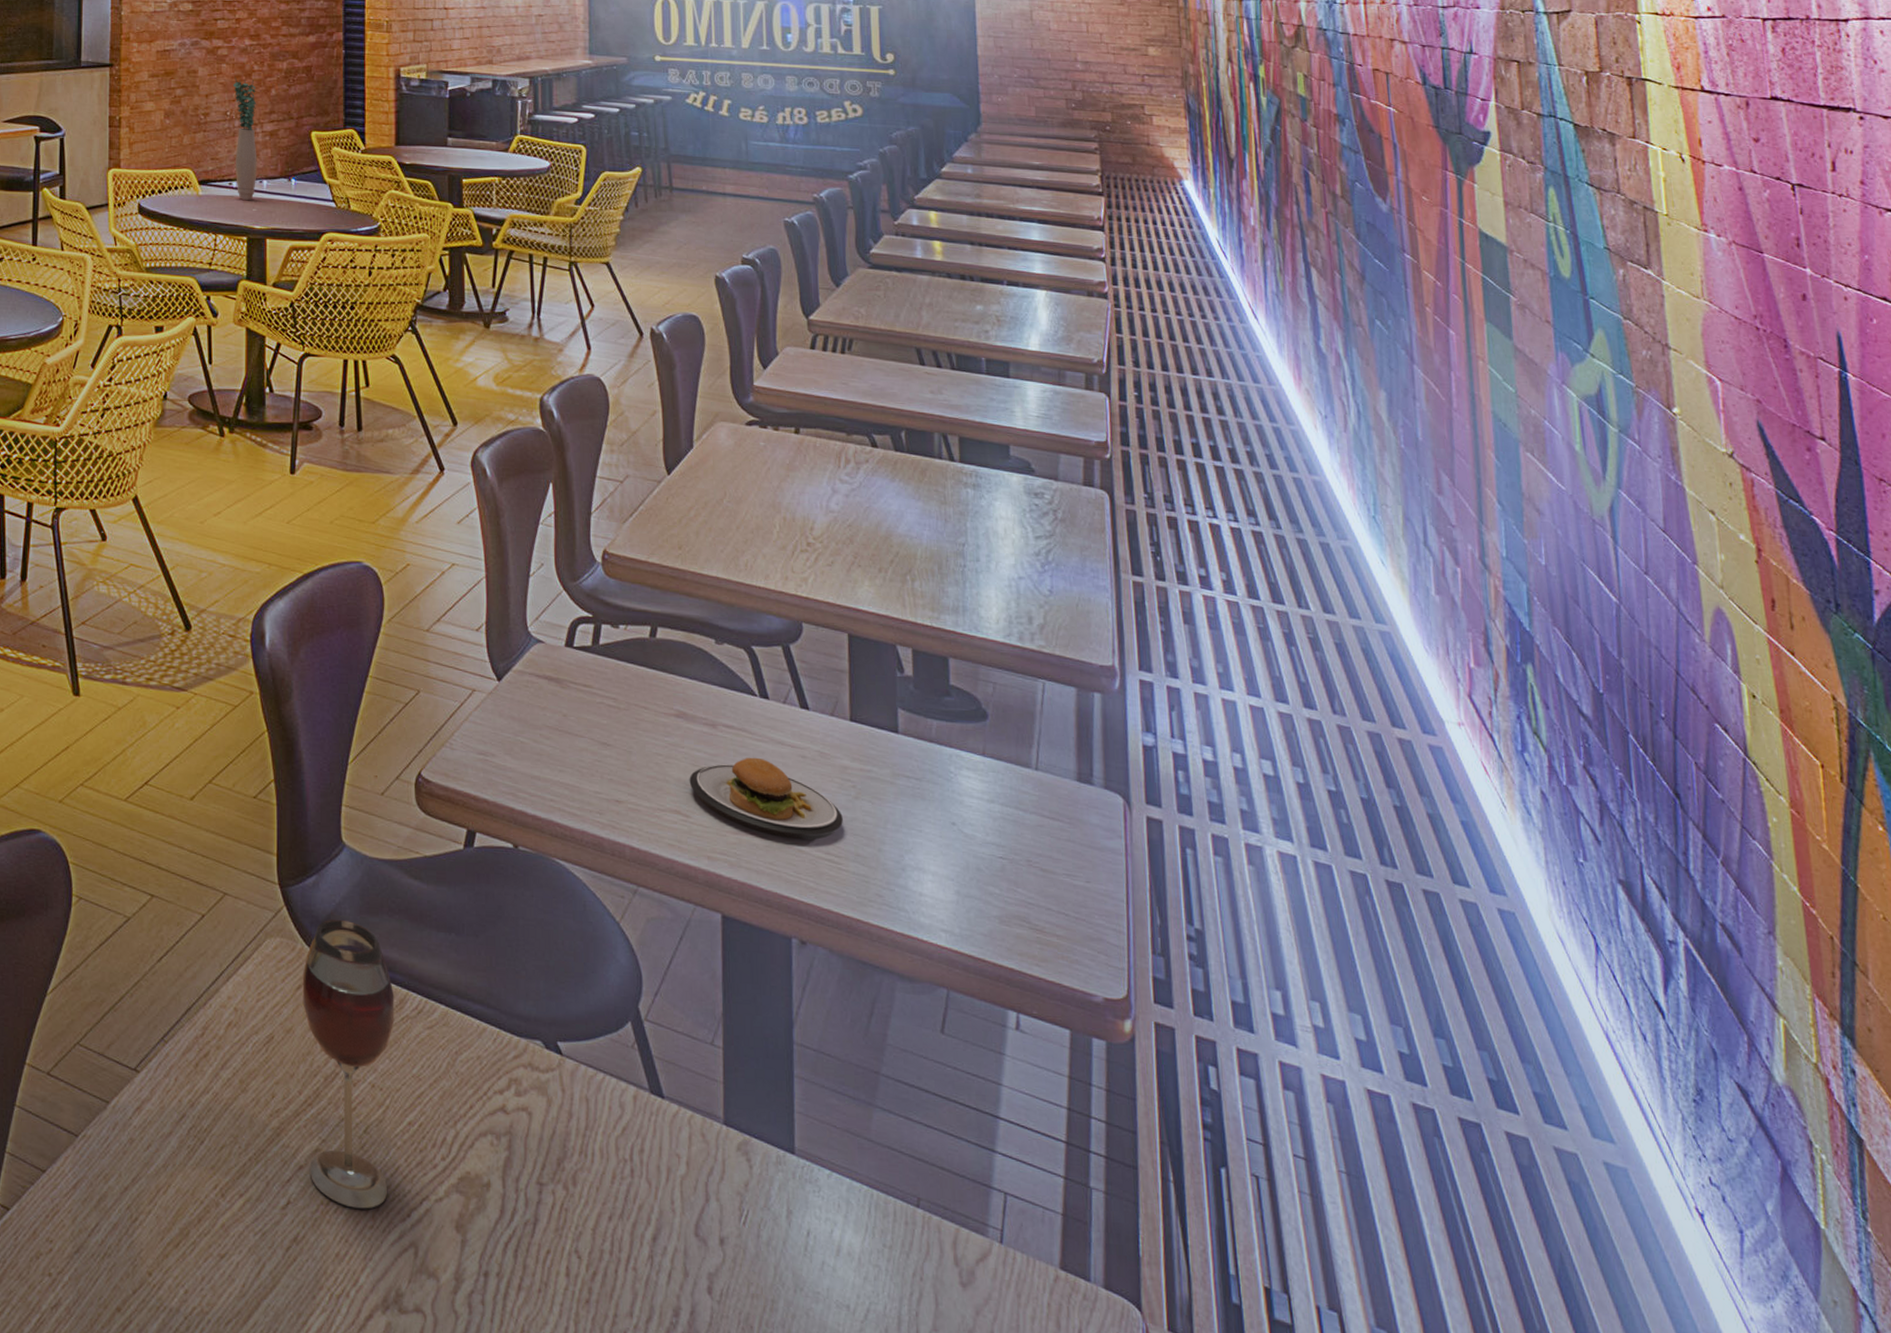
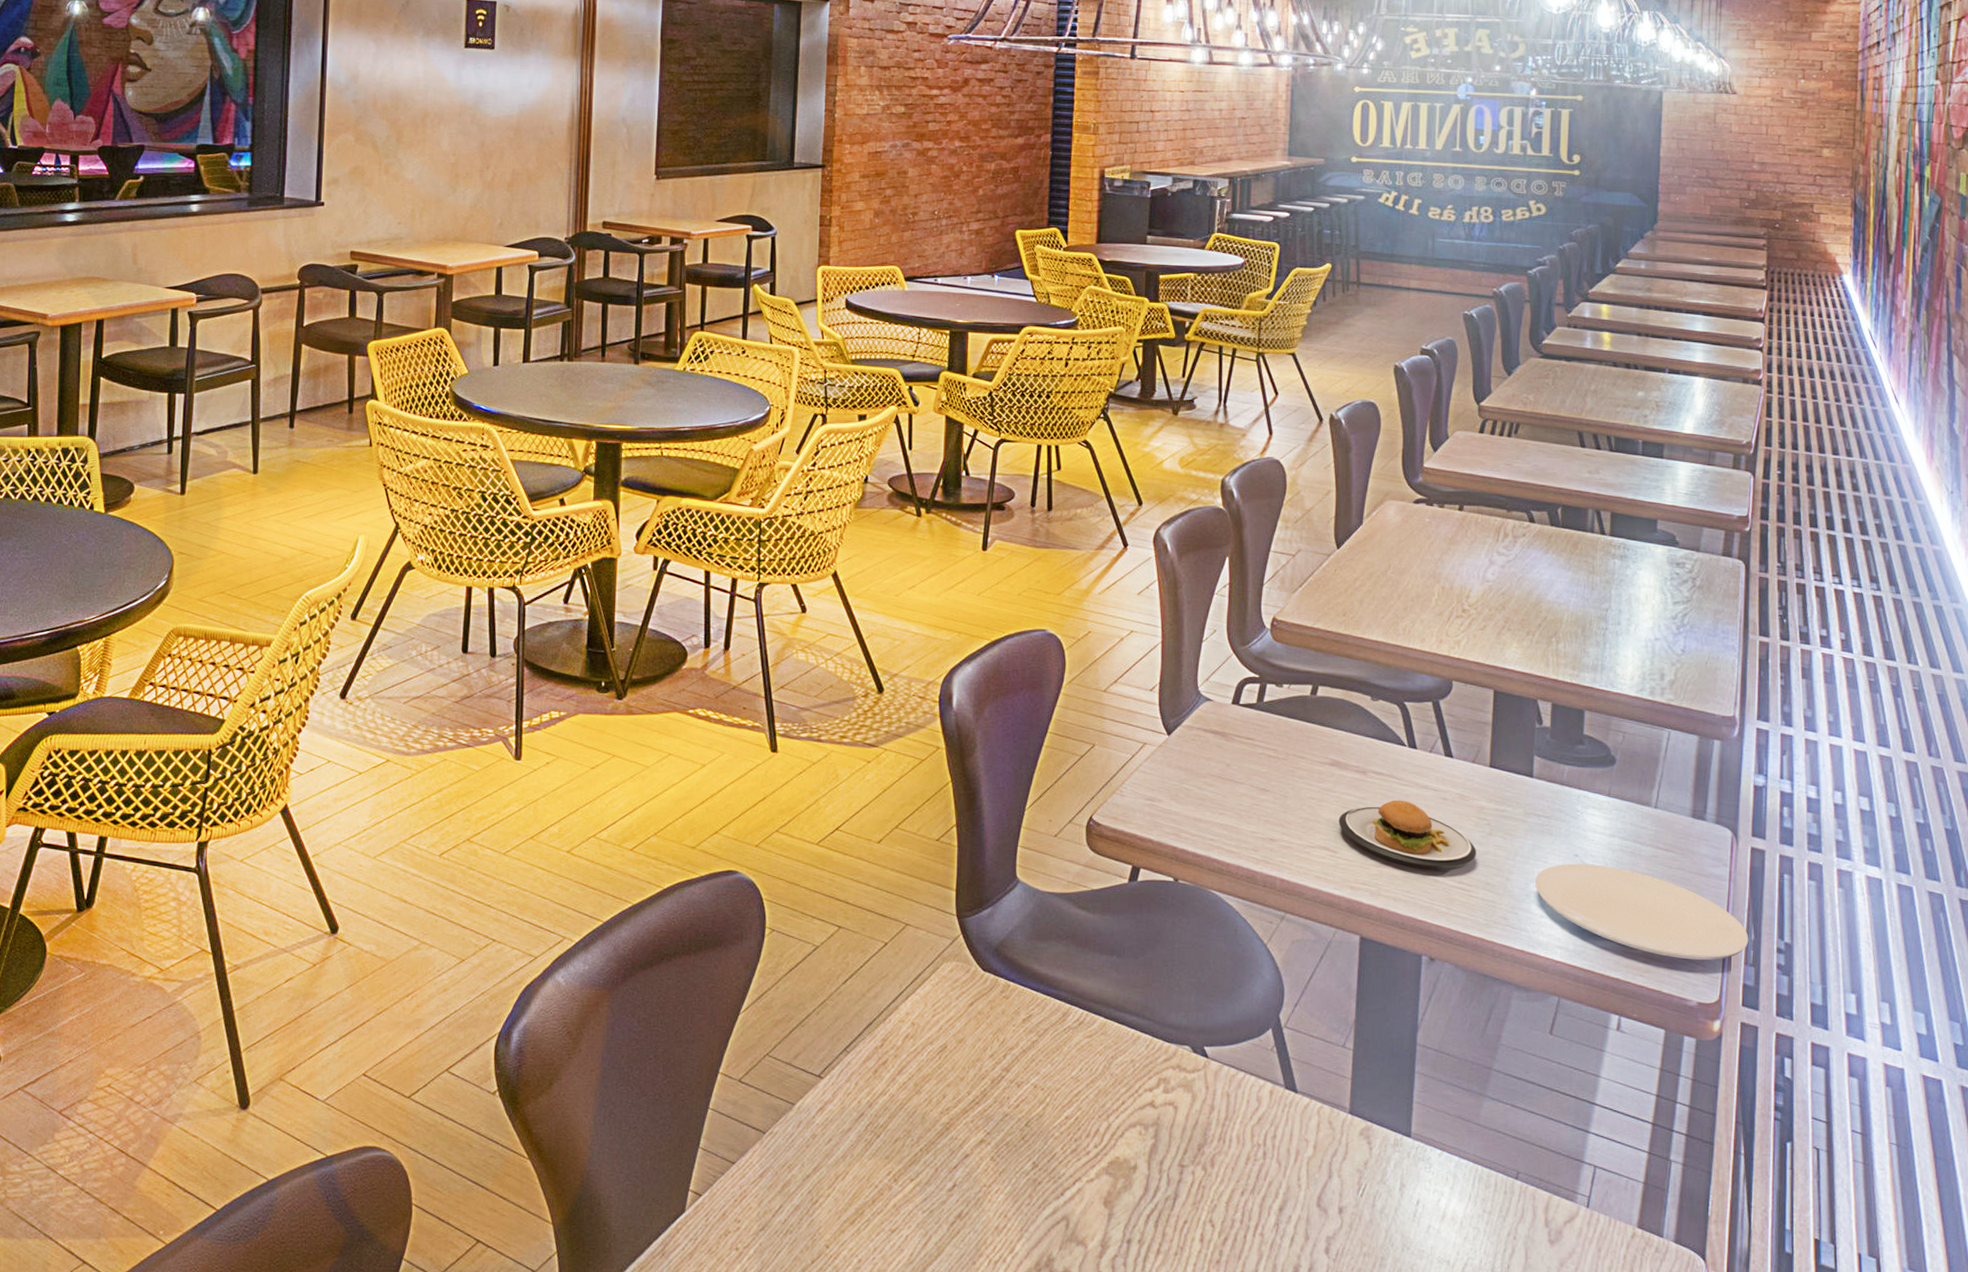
vase: present [233,76,257,200] -> none [941,177,964,296]
wineglass: present [302,919,395,1209] -> none [974,945,1058,1190]
plate: none [909,833,1155,949] -> present [1534,863,1749,961]

